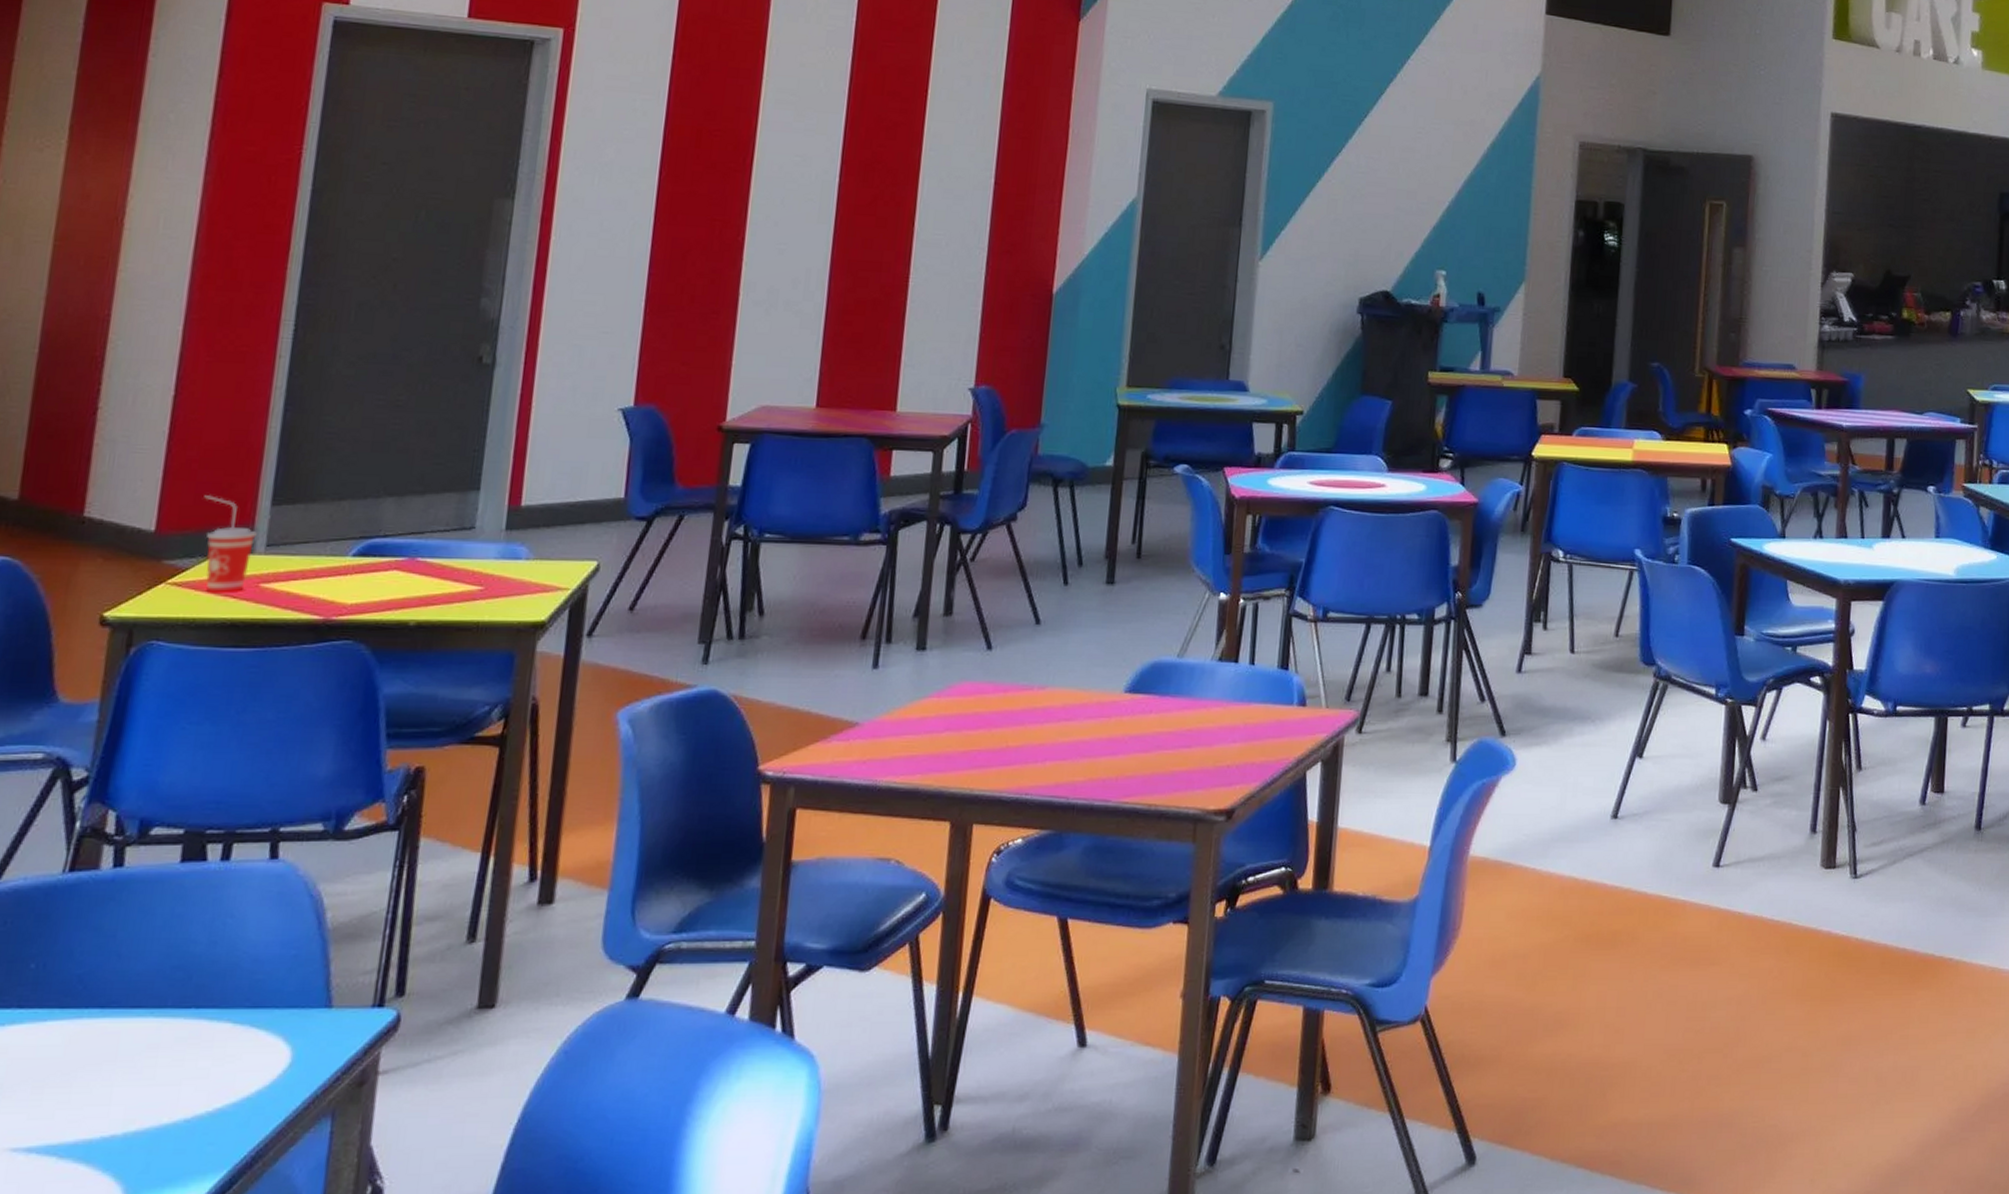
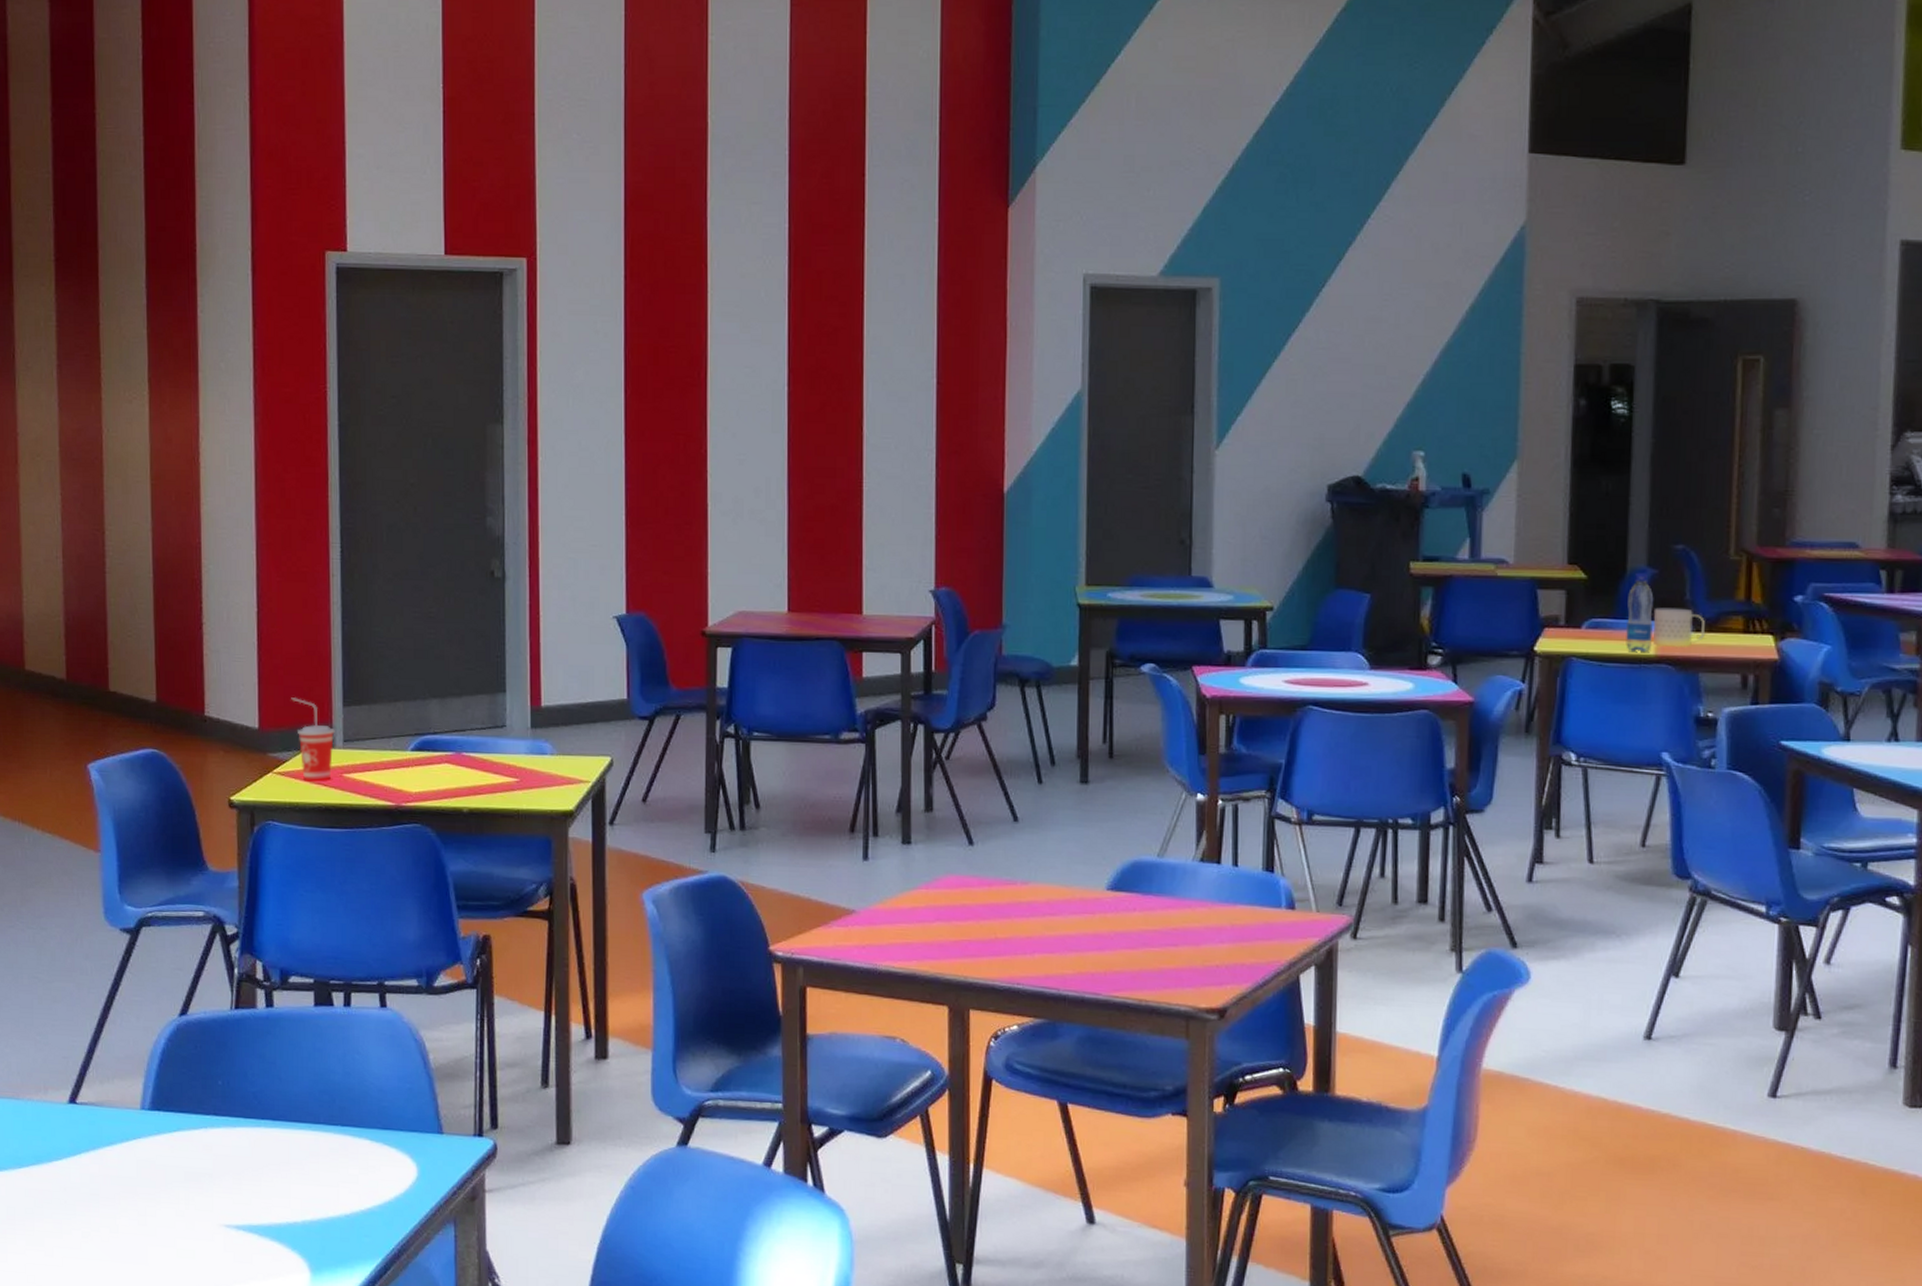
bottle: none [1608,386,1633,459] -> present [1626,572,1654,653]
mug: none [1631,418,1674,455] -> present [1653,607,1705,648]

